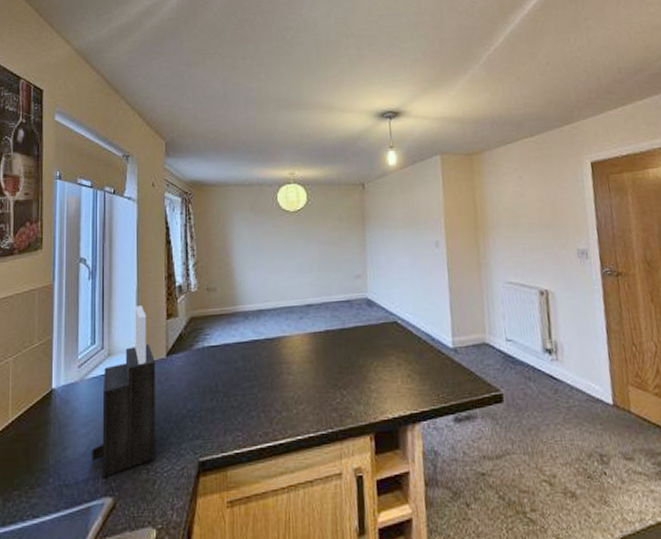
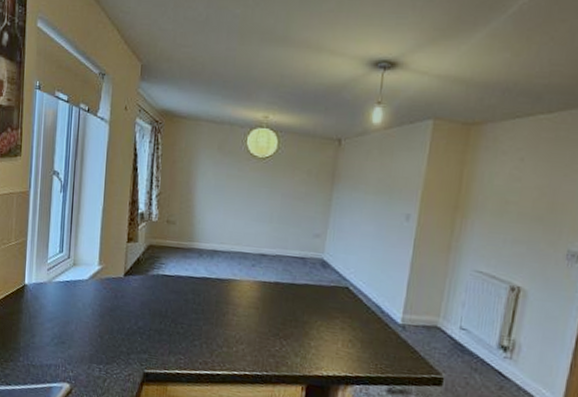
knife block: present [92,306,156,478] -> none [55,225,115,367]

